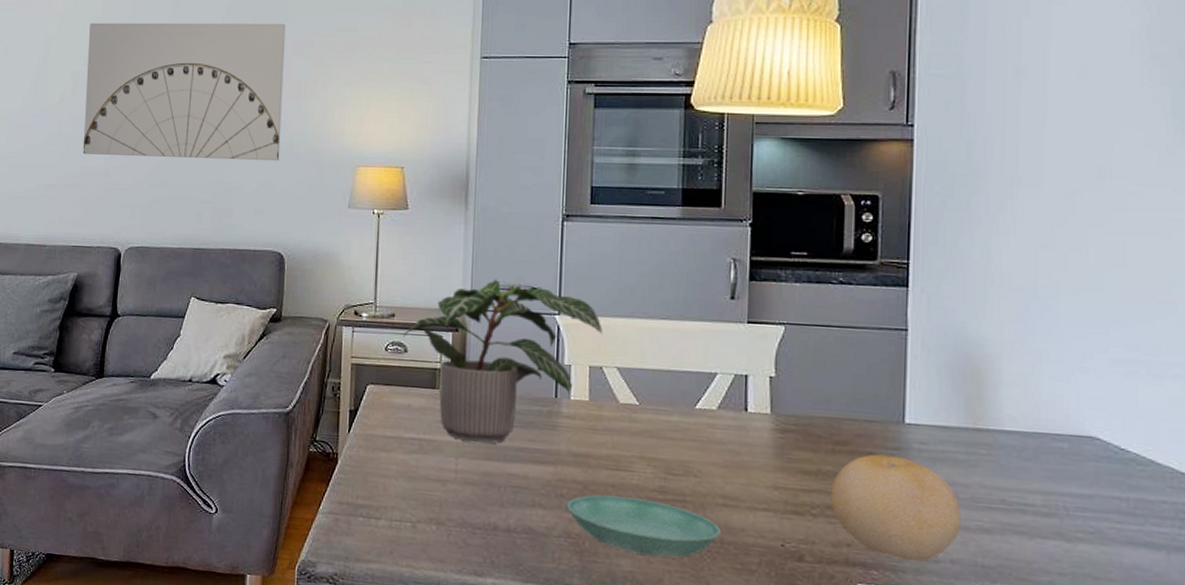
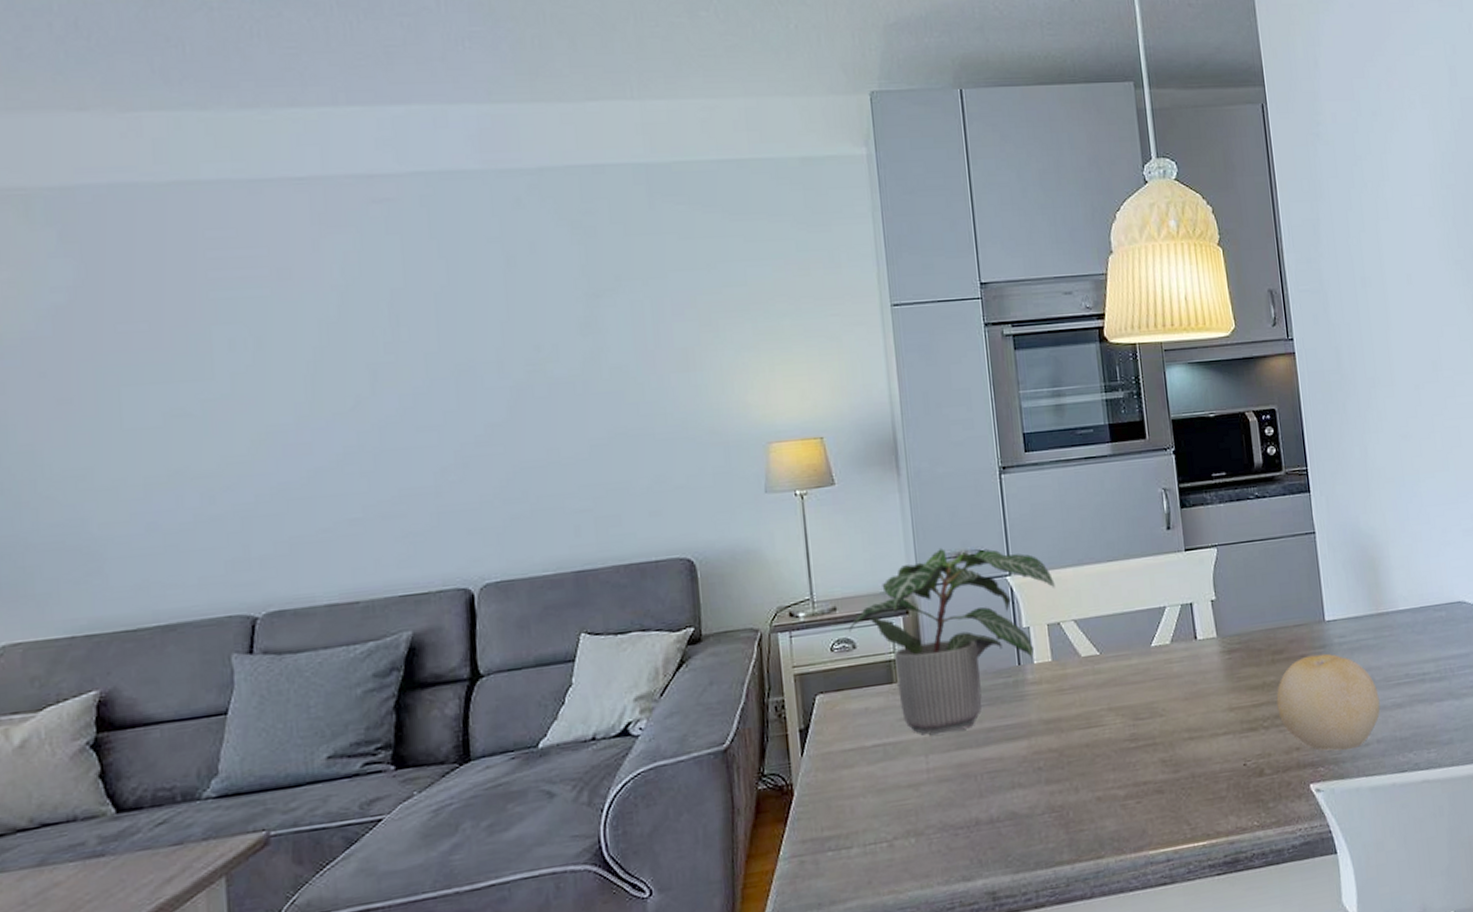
wall art: present [82,22,286,162] -> none [385,281,673,471]
saucer: present [567,495,721,558] -> none [1046,751,1191,811]

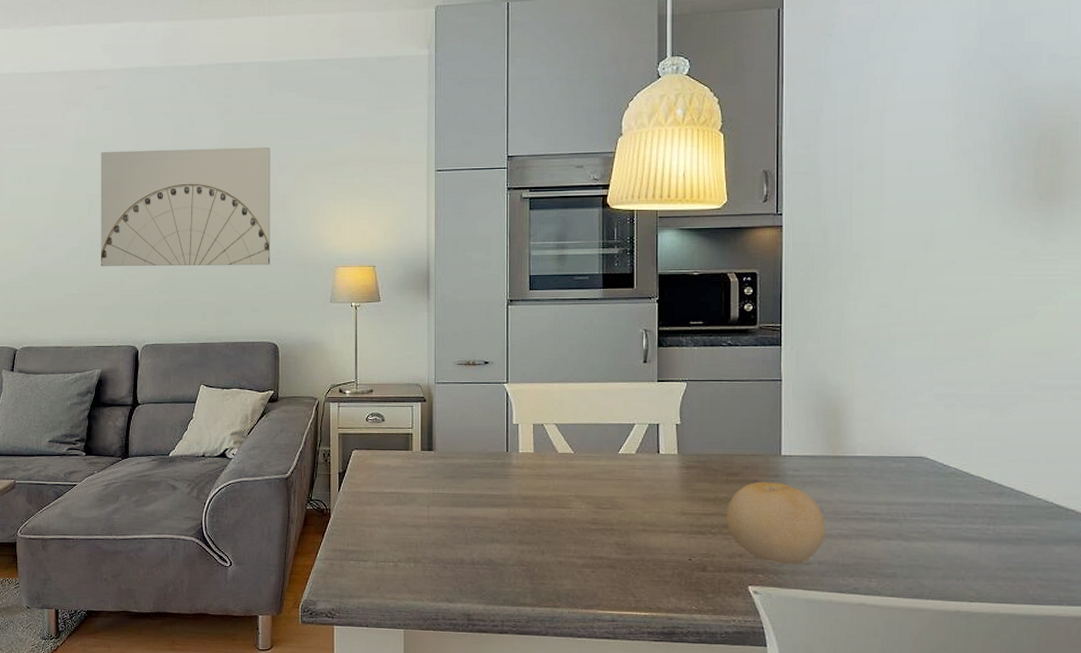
wall art: none [385,281,673,471] -> present [100,146,271,267]
potted plant: present [848,547,1055,735] -> none [380,356,543,493]

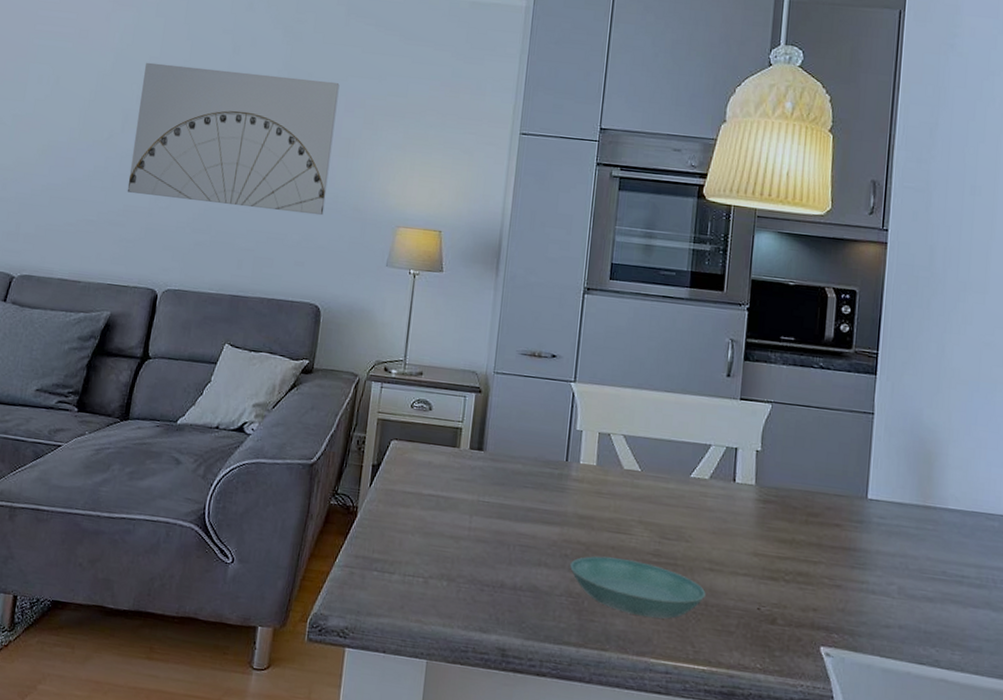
saucer: none [519,529,642,577] -> present [570,556,706,619]
fruit: present [726,481,826,565] -> none [801,526,910,627]

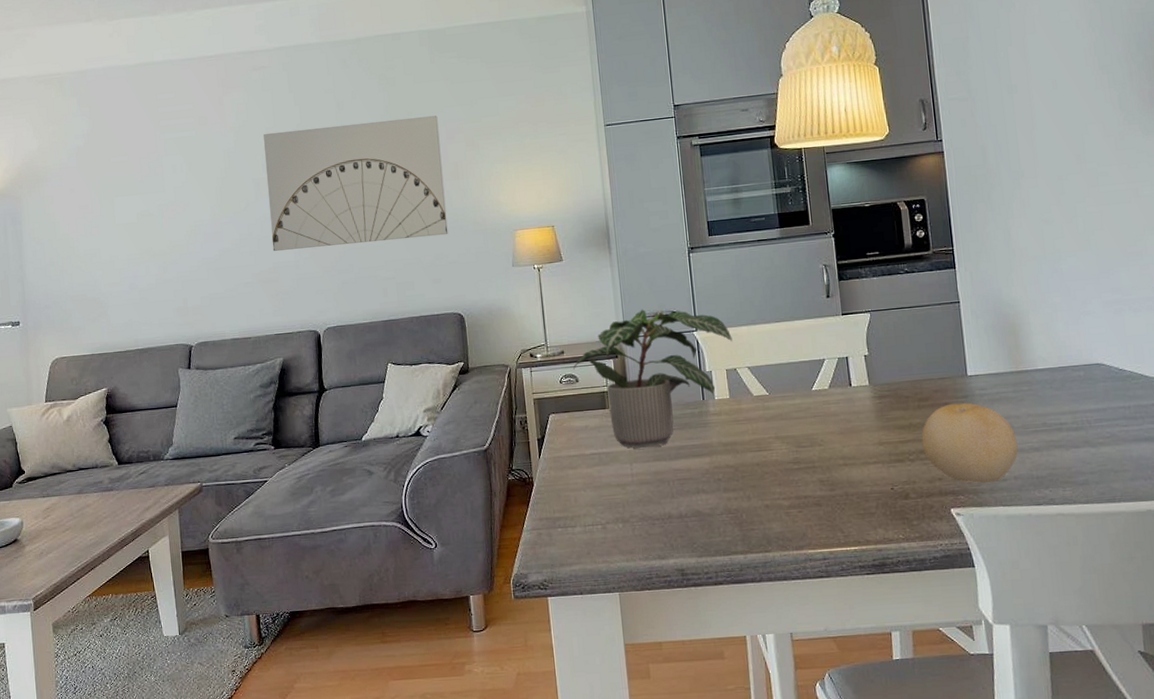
potted plant: none [428,344,613,503] -> present [572,308,733,449]
saucer: present [570,556,706,619] -> none [724,471,845,517]
fruit: none [801,526,910,627] -> present [921,402,1018,483]

